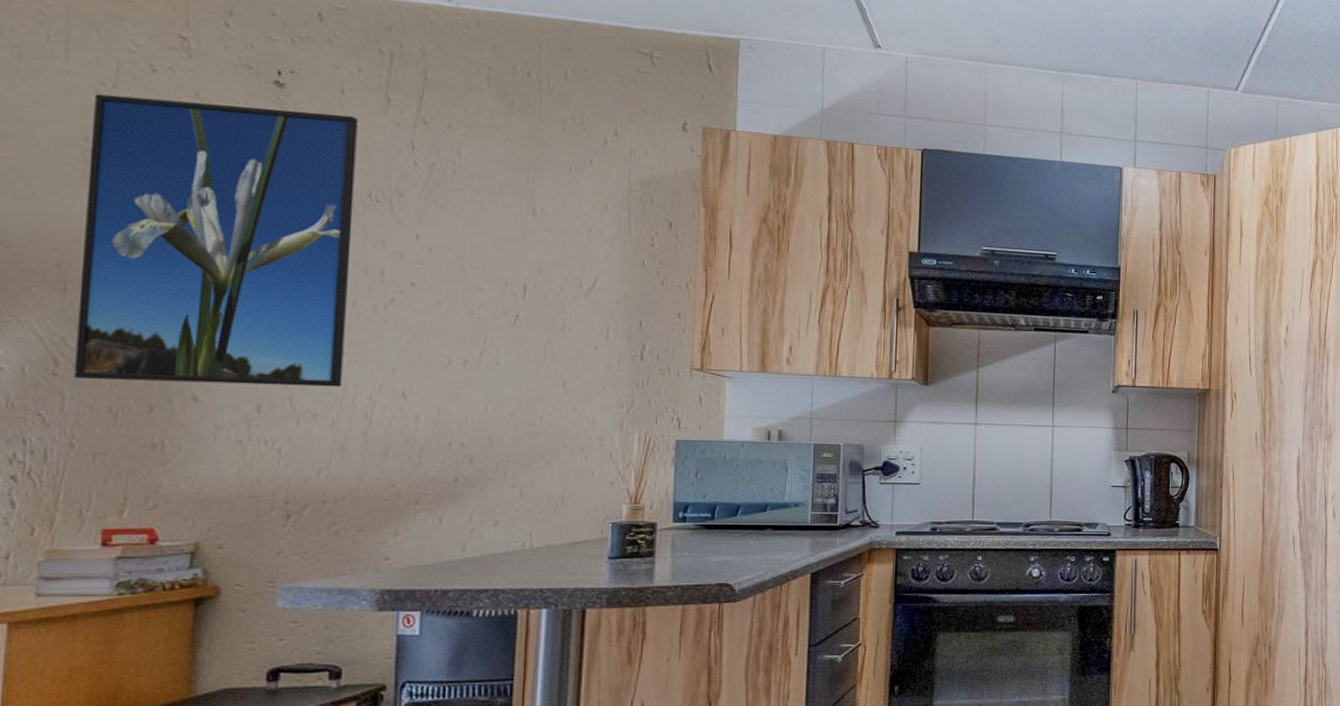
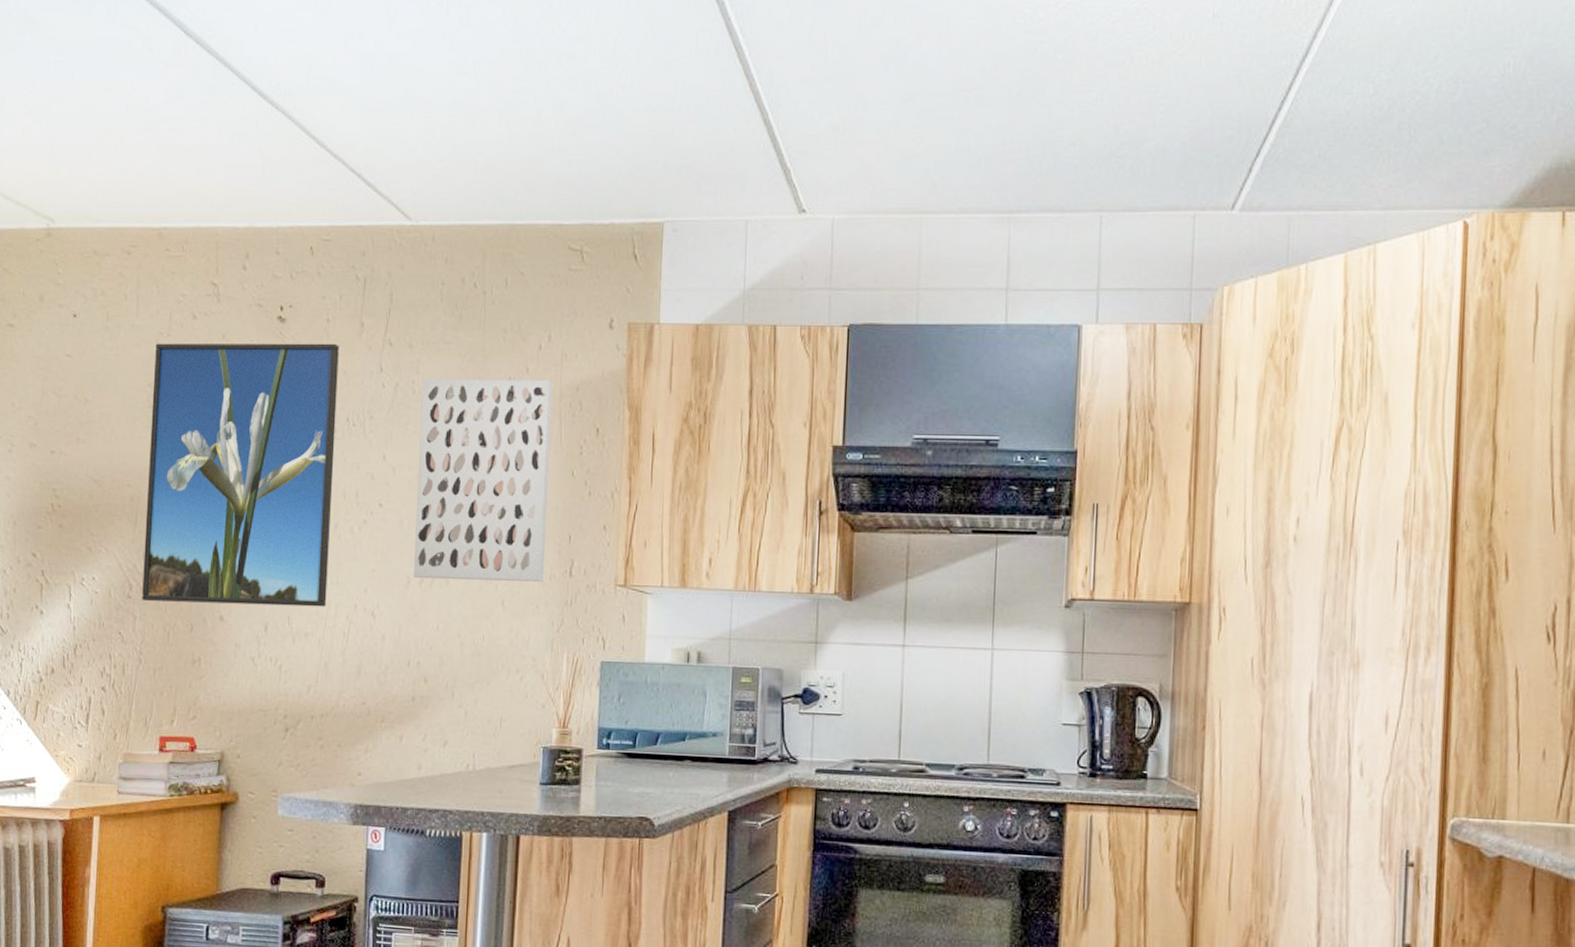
wall art: none [455,161,621,365] -> present [414,378,554,582]

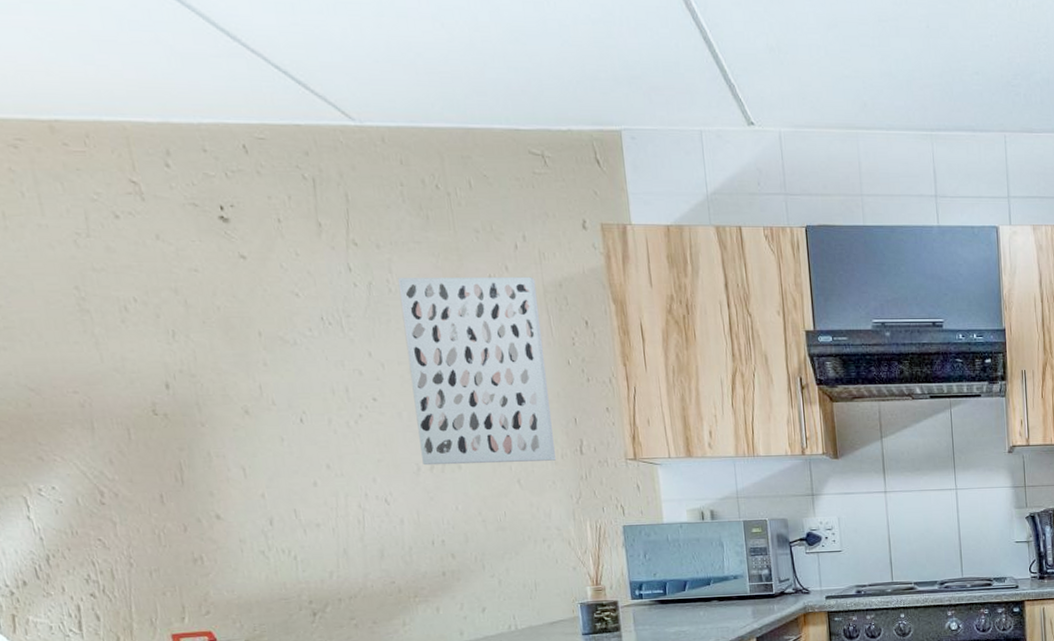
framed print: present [142,343,339,607] -> none [74,243,334,507]

